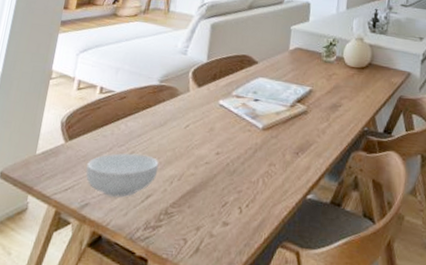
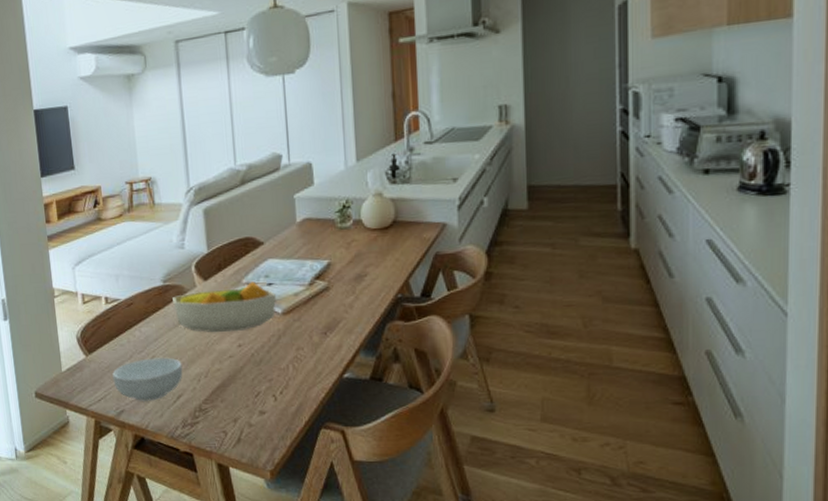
fruit bowl: none [164,95,260,140] -> present [172,282,276,333]

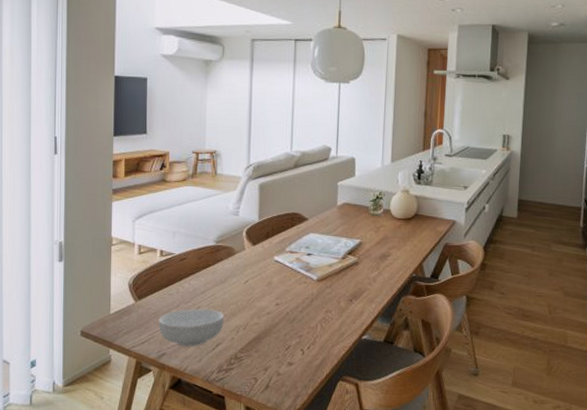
fruit bowl: present [172,282,276,333] -> none [222,251,313,292]

